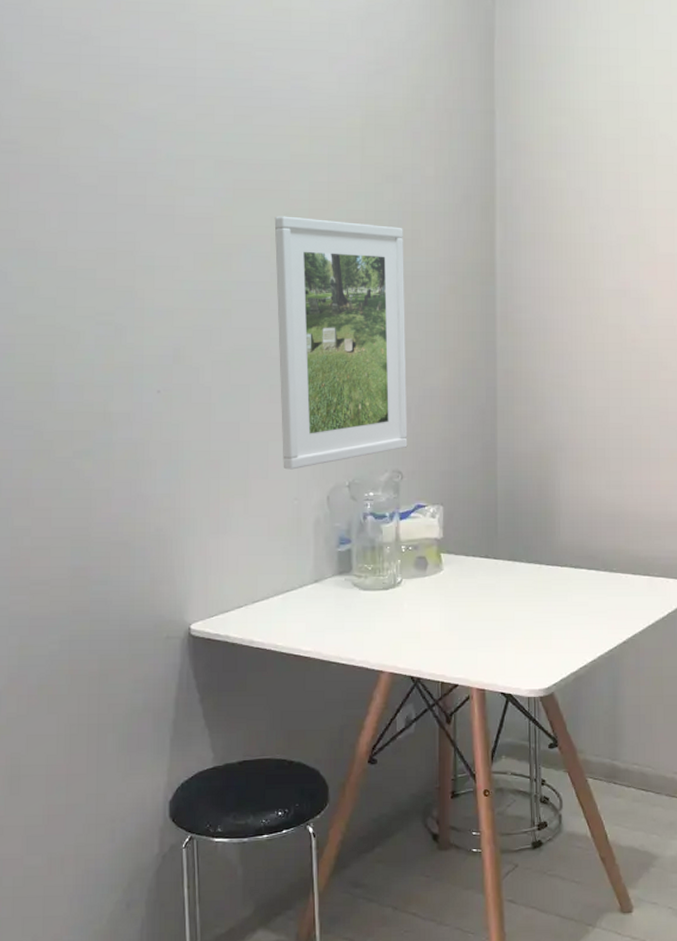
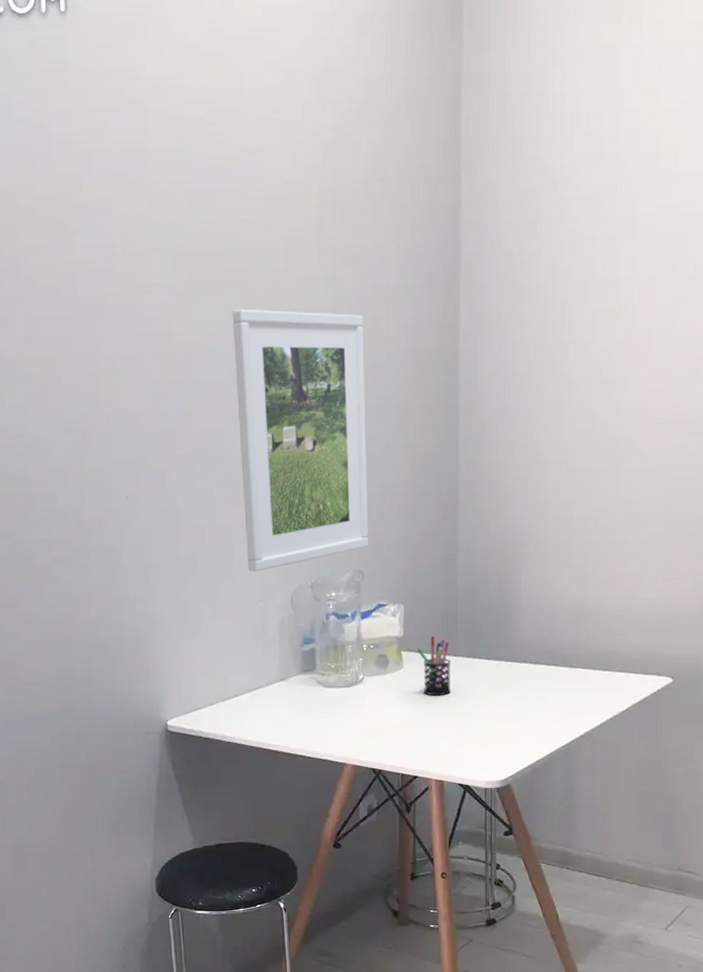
pen holder: none [457,538,491,600] -> present [417,636,451,696]

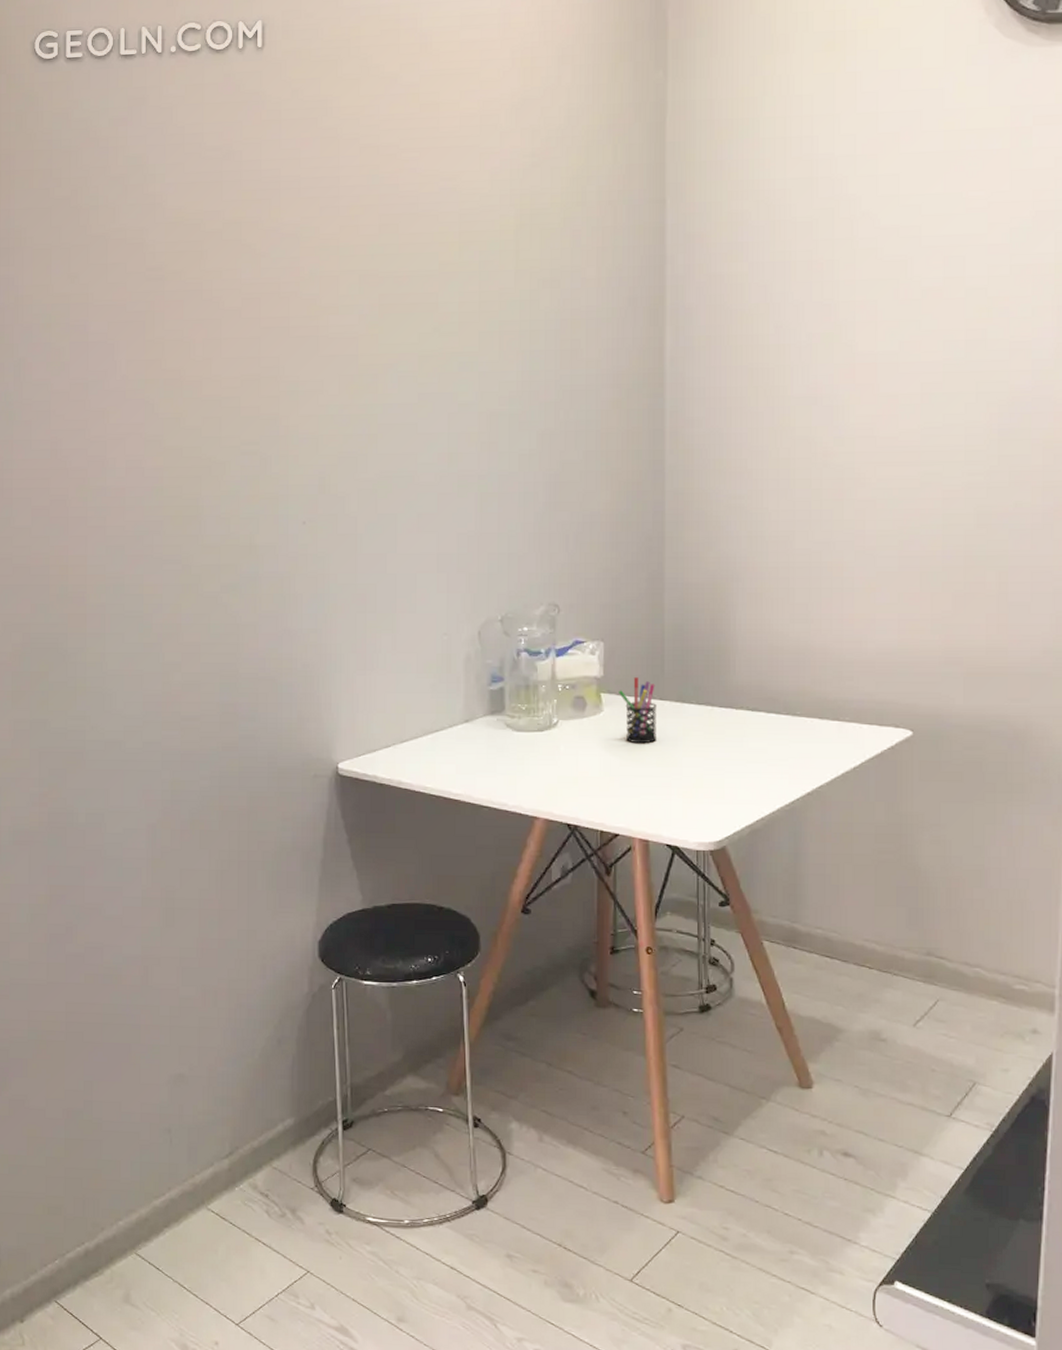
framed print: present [232,309,369,572] -> none [422,331,565,603]

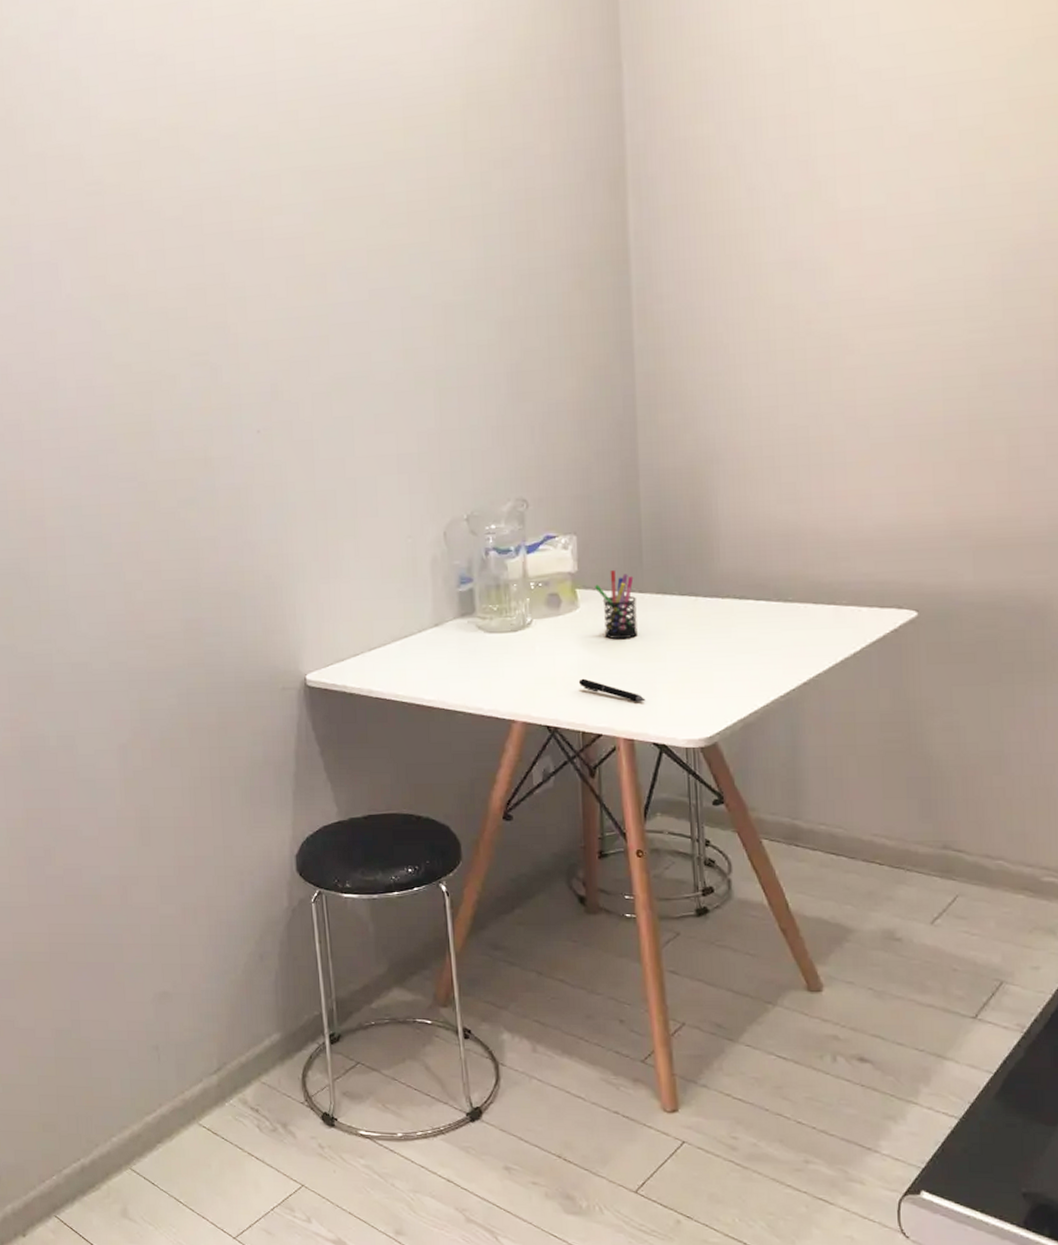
pen: none [599,779,661,805] -> present [578,678,646,702]

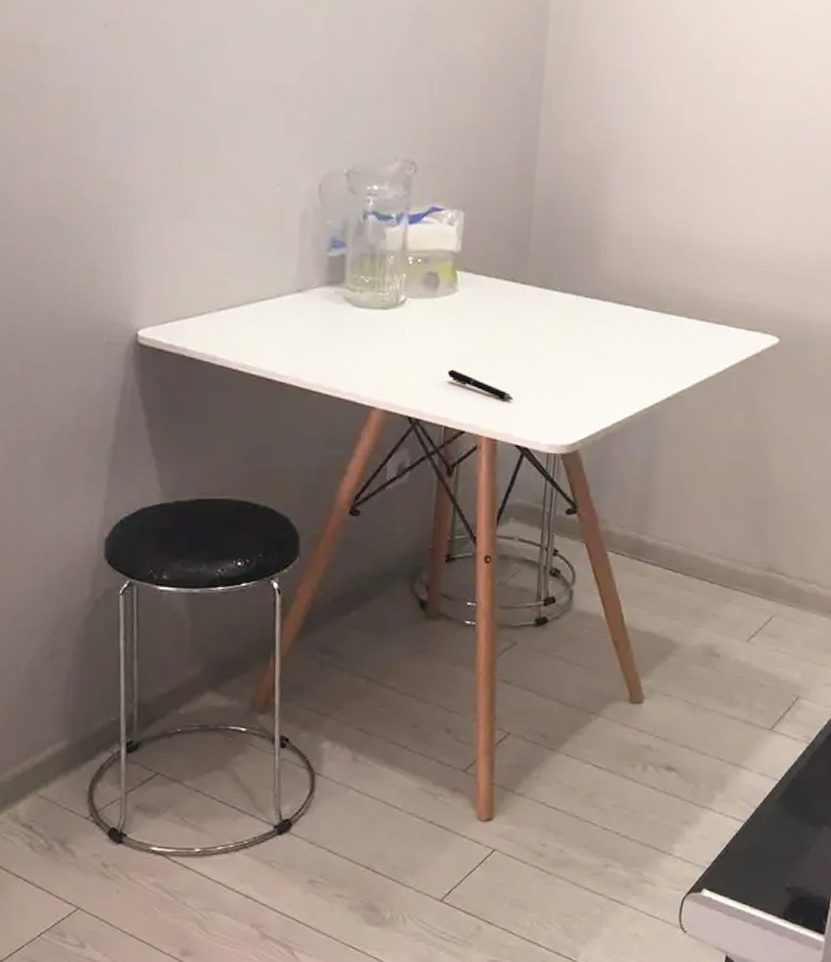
pen holder: present [595,570,637,640] -> none [477,255,518,332]

